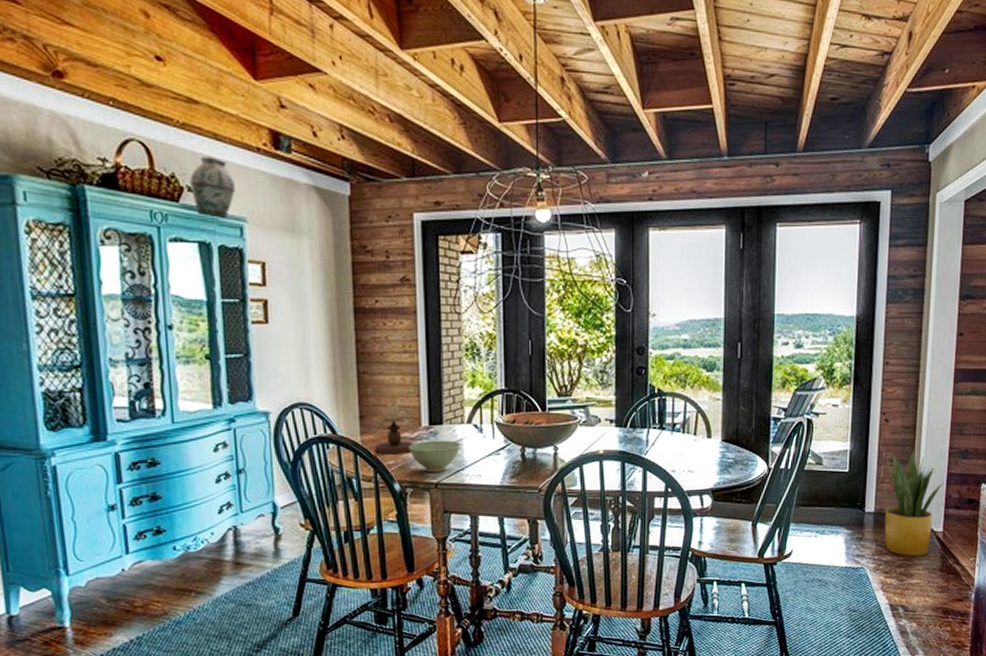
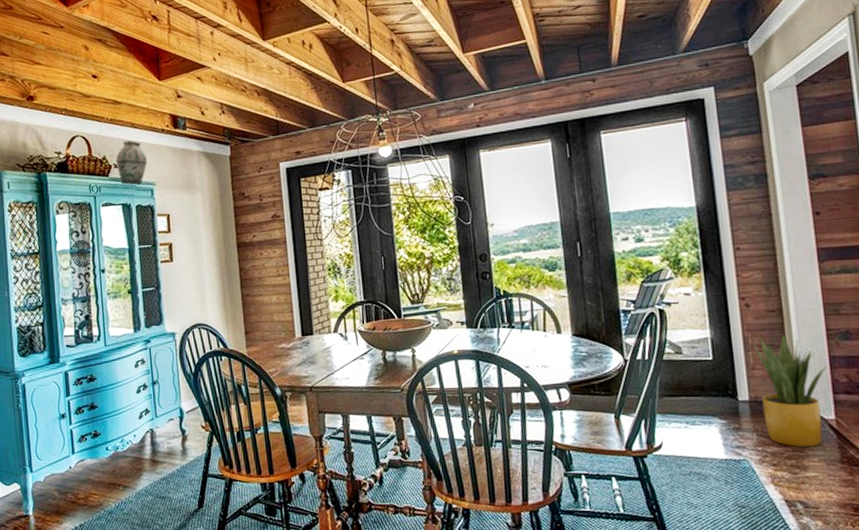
candlestick: present [376,402,414,455] -> none [259,318,290,364]
bowl: present [409,440,461,473] -> none [286,348,330,378]

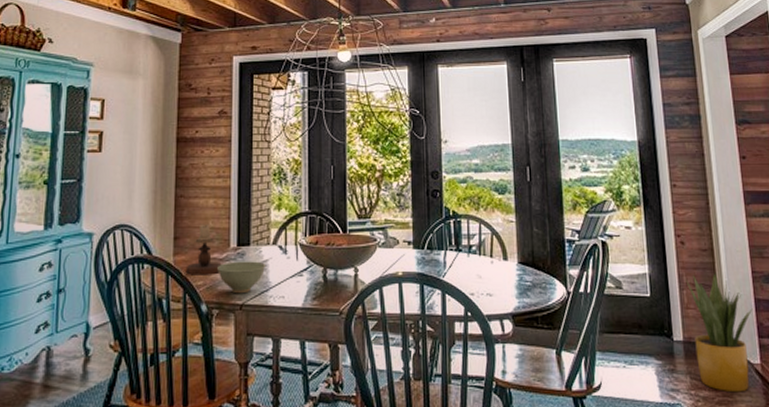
vase: present [115,140,147,186] -> none [50,15,87,65]
candlestick: none [259,318,290,364] -> present [187,223,222,275]
bowl: none [286,348,330,378] -> present [217,261,266,294]

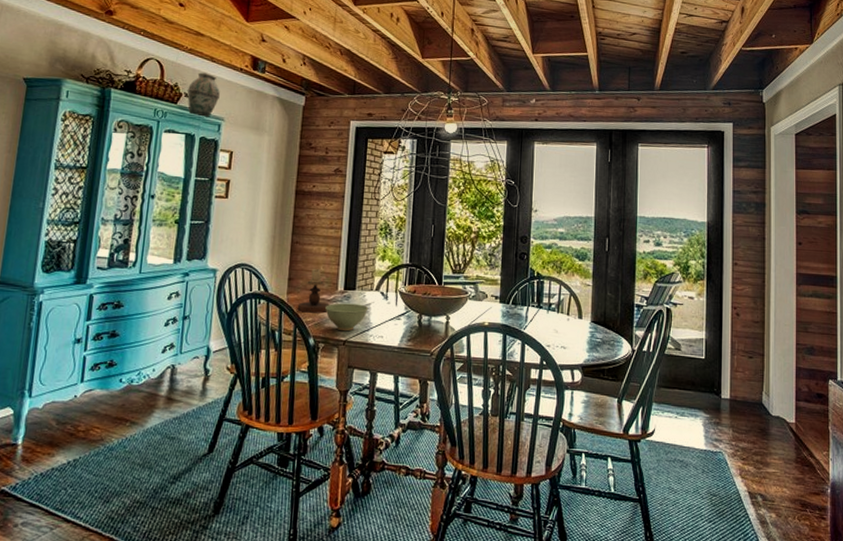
vase: none [50,15,87,65] -> present [187,72,220,118]
planter: present [685,272,753,393] -> none [737,341,794,446]

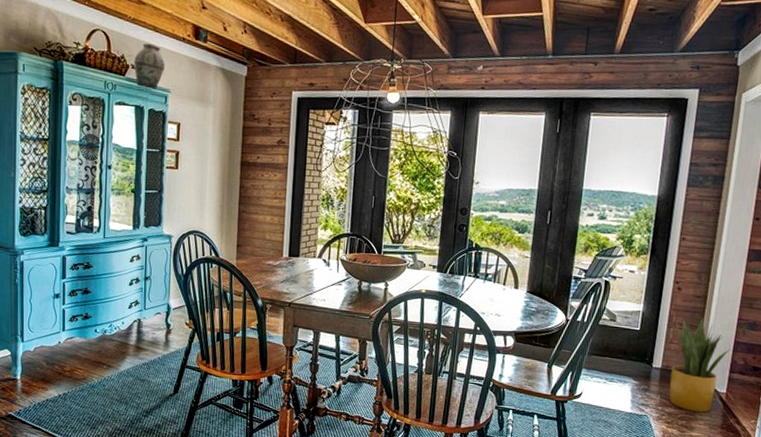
candlestick: present [298,268,330,313] -> none [247,235,276,278]
bowl: present [325,303,369,332] -> none [272,268,312,295]
planter: none [737,341,794,446] -> present [668,316,731,413]

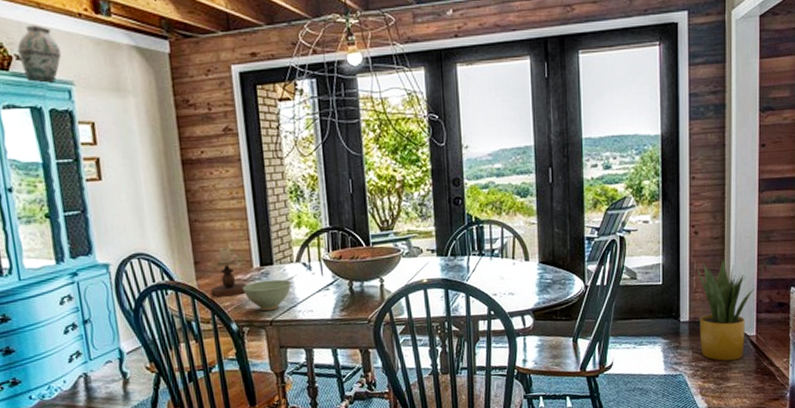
candlestick: none [247,235,276,278] -> present [212,246,247,298]
bowl: none [272,268,312,295] -> present [243,279,292,311]

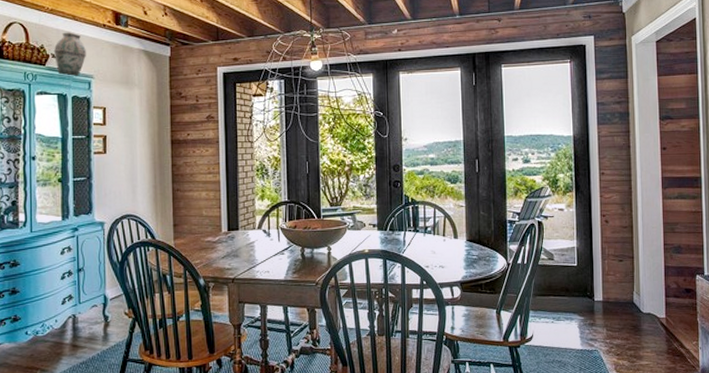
candlestick: present [212,246,247,298] -> none [186,212,215,256]
bowl: present [243,279,292,311] -> none [212,243,253,270]
planter: present [696,257,755,361] -> none [607,245,663,341]

